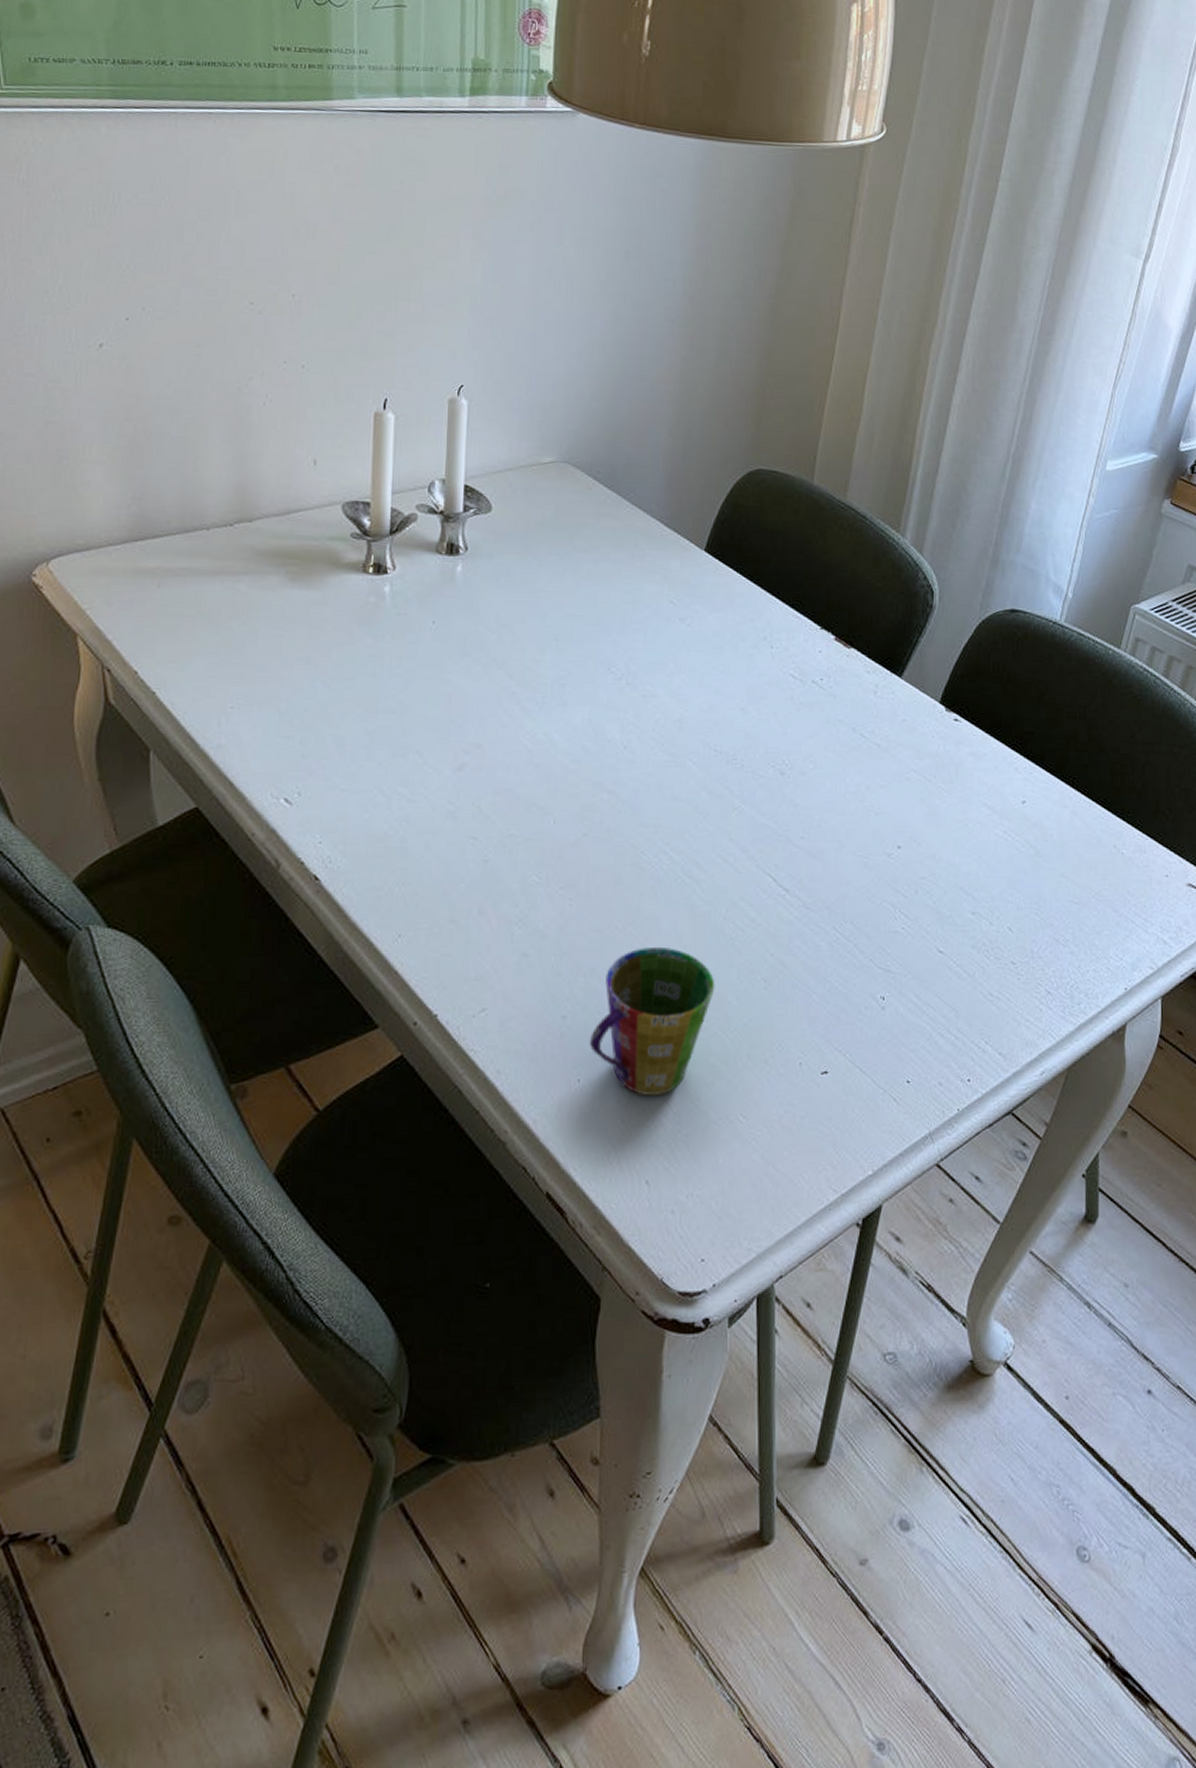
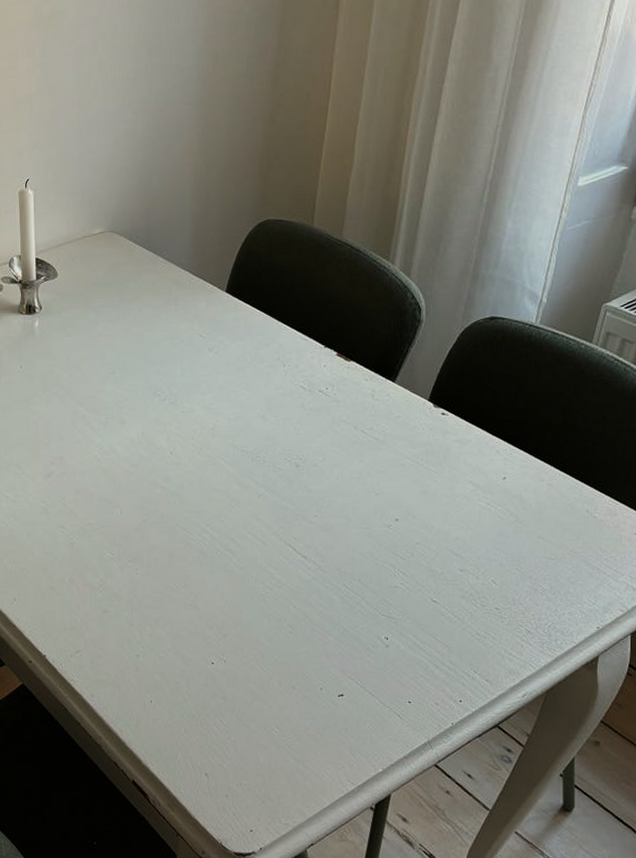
cup: present [589,946,715,1095] -> none [157,602,251,712]

